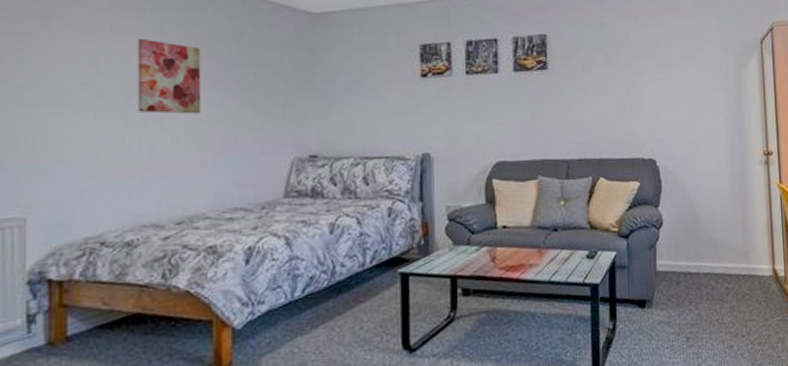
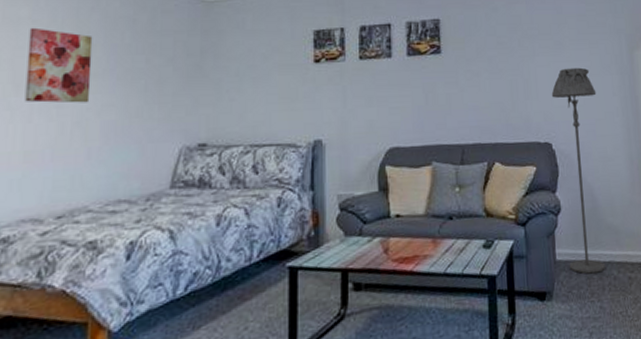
floor lamp: none [657,85,705,284] -> present [551,67,606,274]

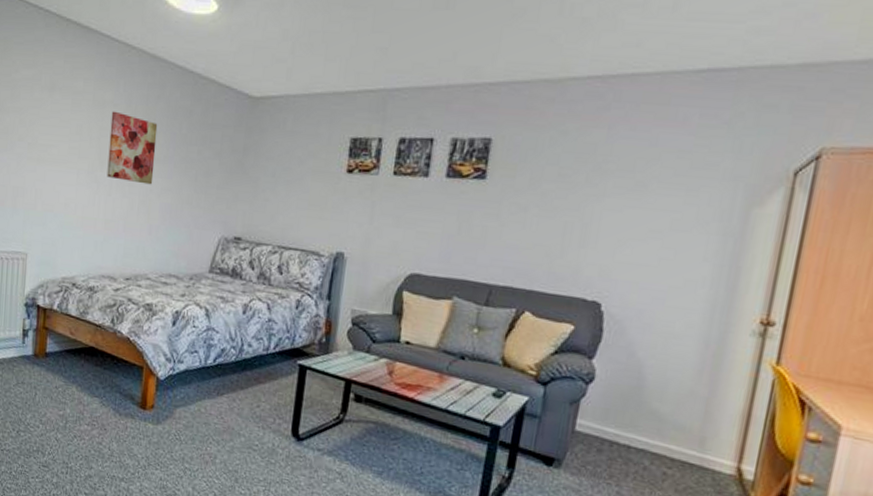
floor lamp: present [551,67,606,274] -> none [589,216,680,458]

